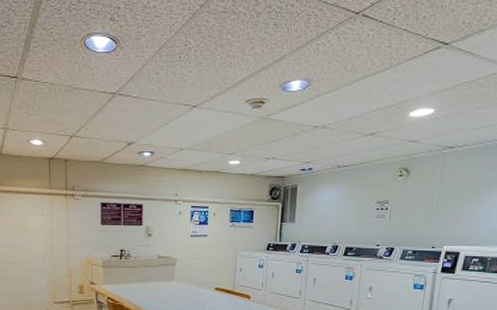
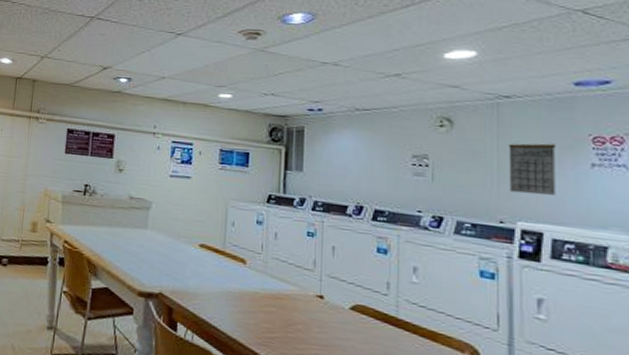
calendar: none [442,184,480,225] -> present [508,143,556,195]

